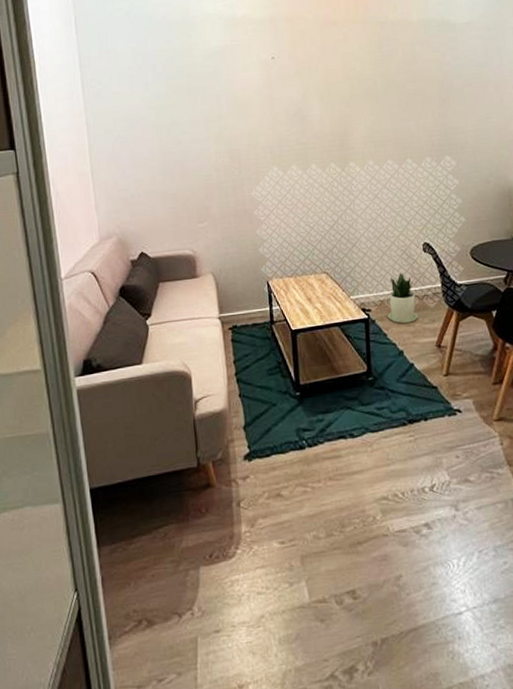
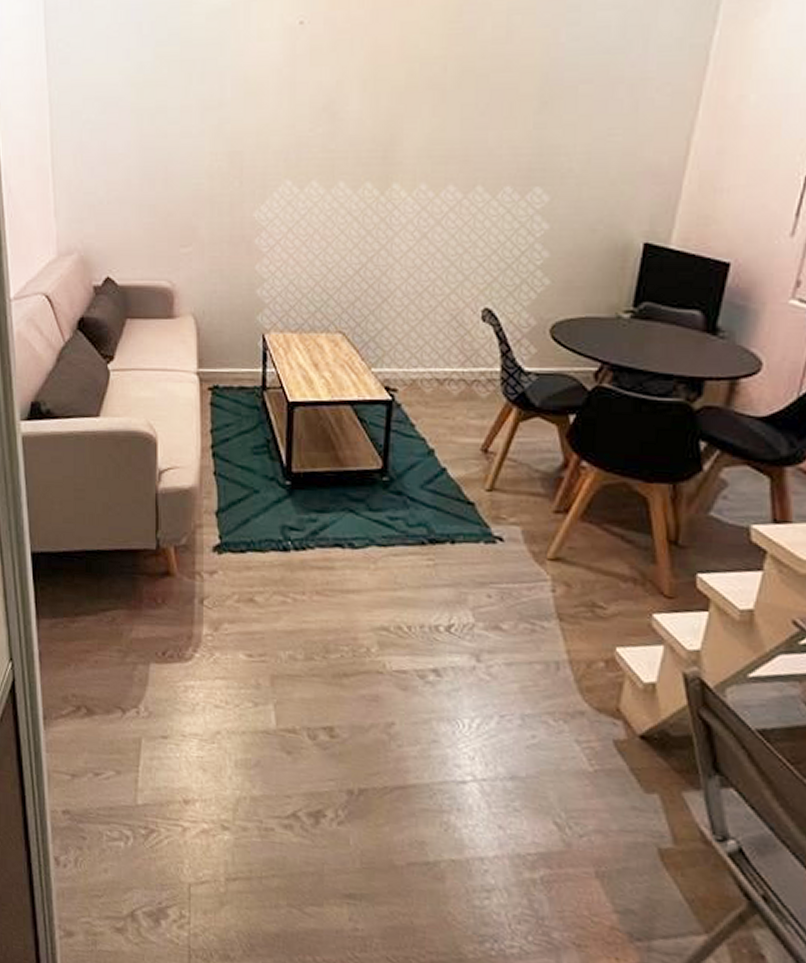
planter: present [387,272,418,324] -> none [418,345,463,414]

